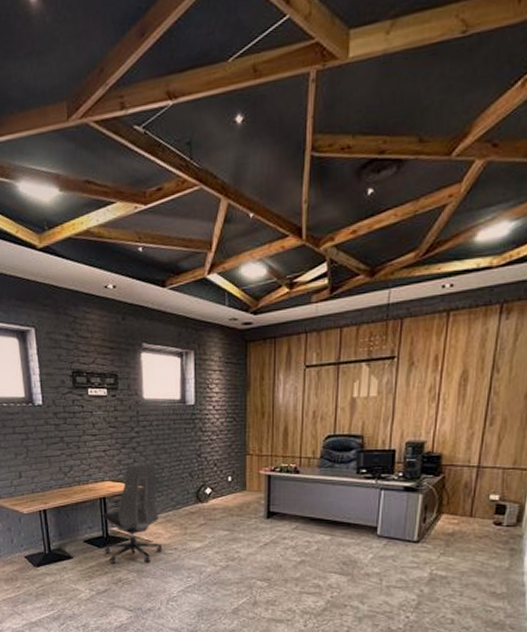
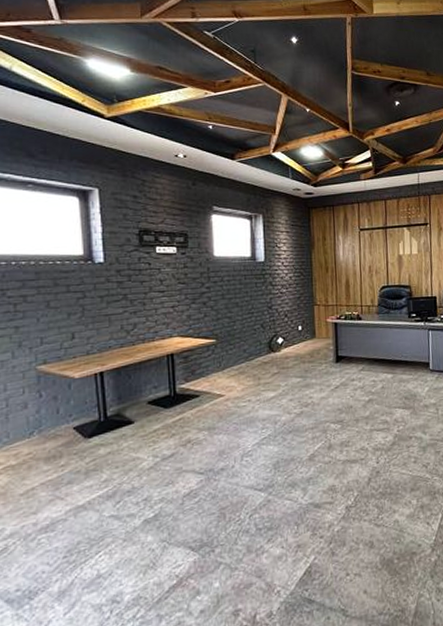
office chair: present [102,463,163,564] -> none [170,317,236,424]

